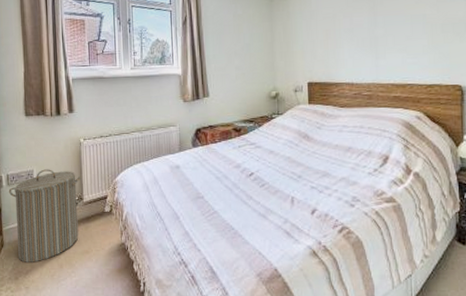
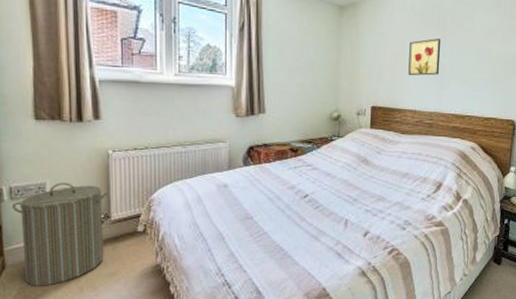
wall art: none [340,10,374,50] -> present [408,38,441,76]

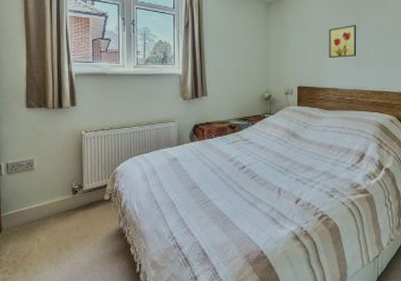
laundry hamper: present [11,182,109,286] -> none [7,159,82,247]

